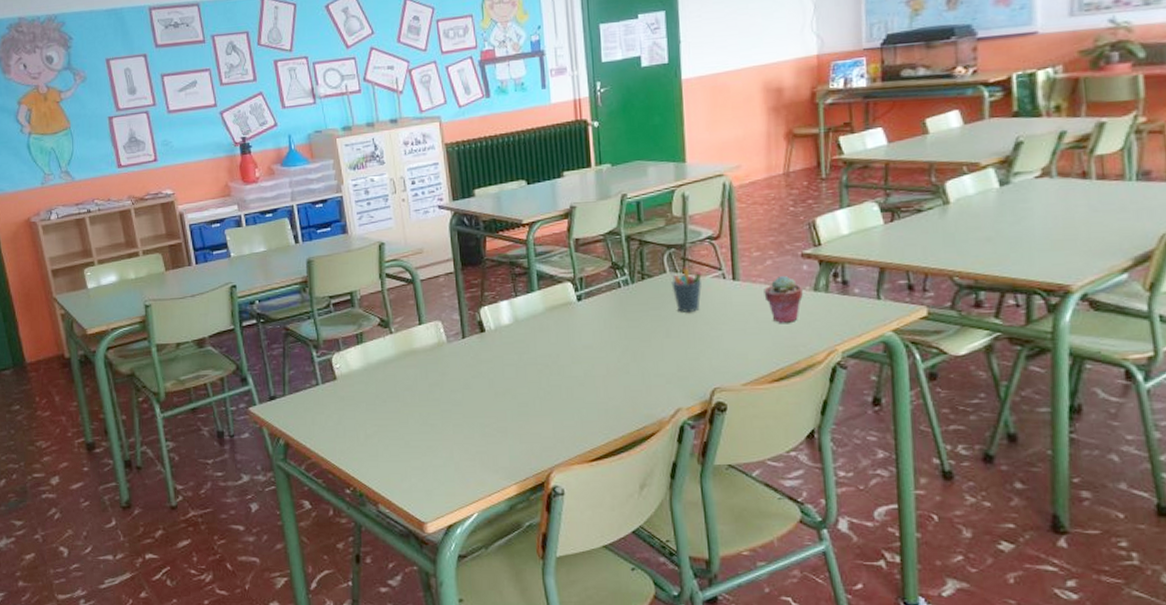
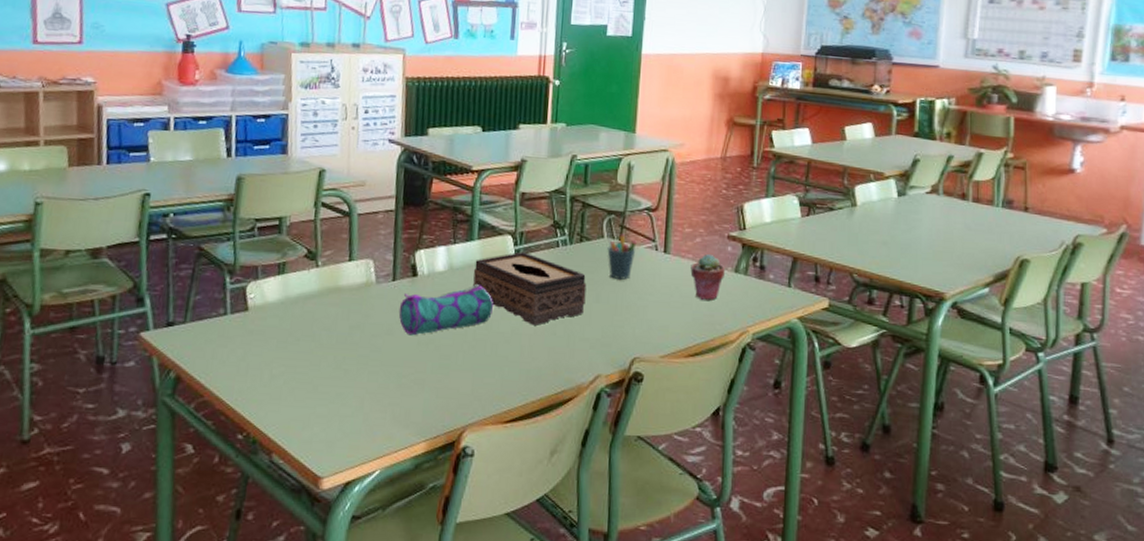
pencil case: none [472,333,563,388] -> present [398,284,493,336]
tissue box: none [538,296,656,366] -> present [473,252,587,325]

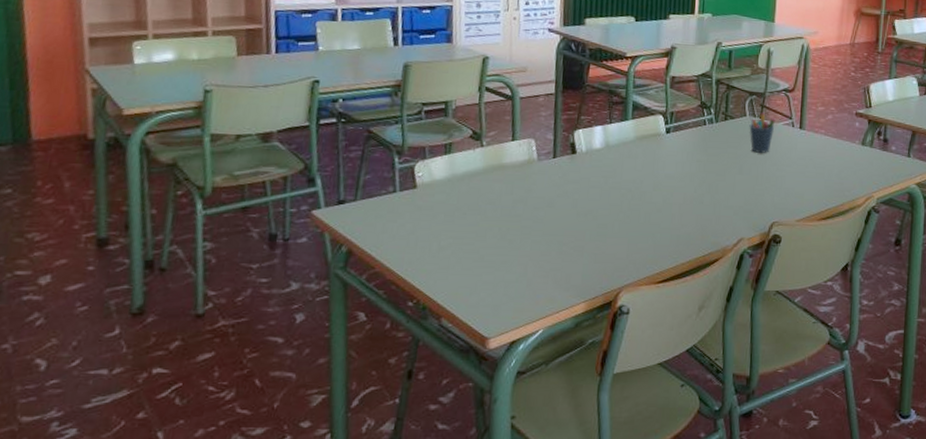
pencil case: present [398,284,493,336] -> none [559,160,646,208]
tissue box: present [473,252,587,325] -> none [628,130,731,196]
potted succulent: present [690,254,725,300] -> none [823,130,853,170]

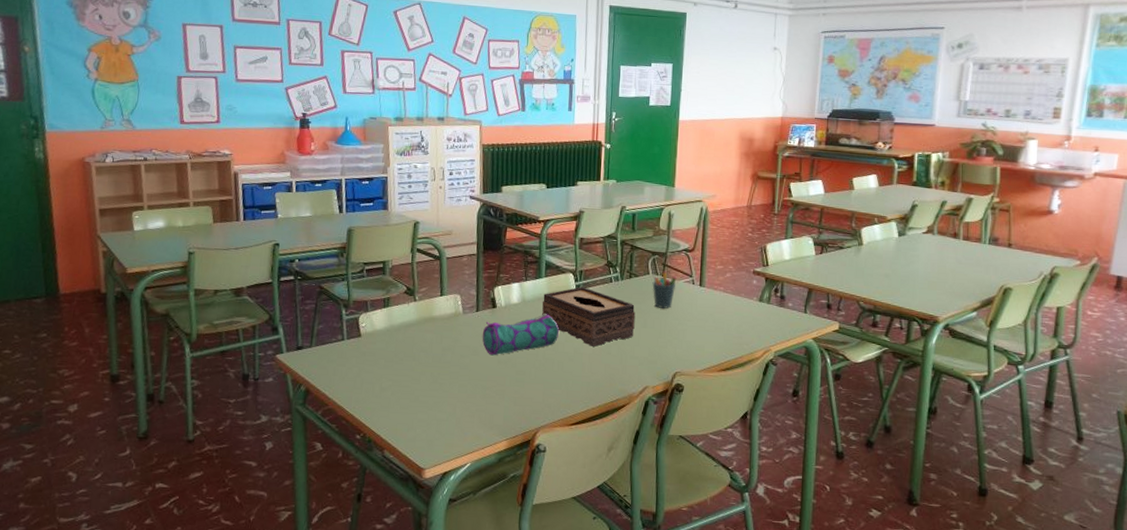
pencil case: none [559,160,646,208] -> present [482,314,559,356]
tissue box: none [628,130,731,196] -> present [542,287,636,347]

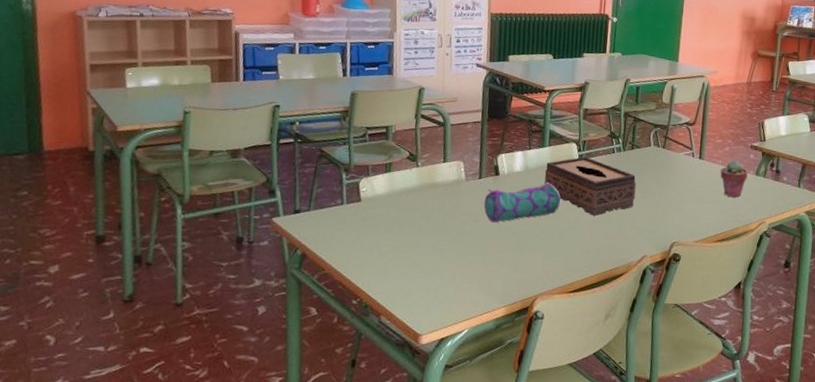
pen holder: present [652,270,677,309] -> none [653,142,678,181]
potted succulent: none [722,287,751,325] -> present [720,160,748,197]

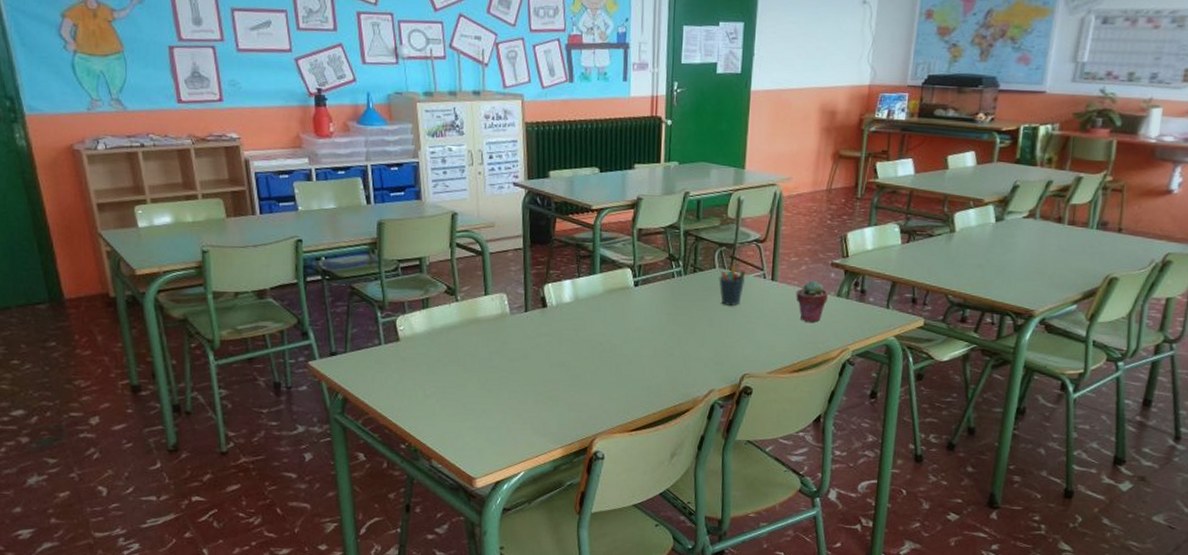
pencil case: present [483,182,561,223] -> none [532,313,616,359]
tissue box: present [544,156,636,216] -> none [597,283,700,348]
pen holder: none [653,142,678,181] -> present [718,264,746,307]

